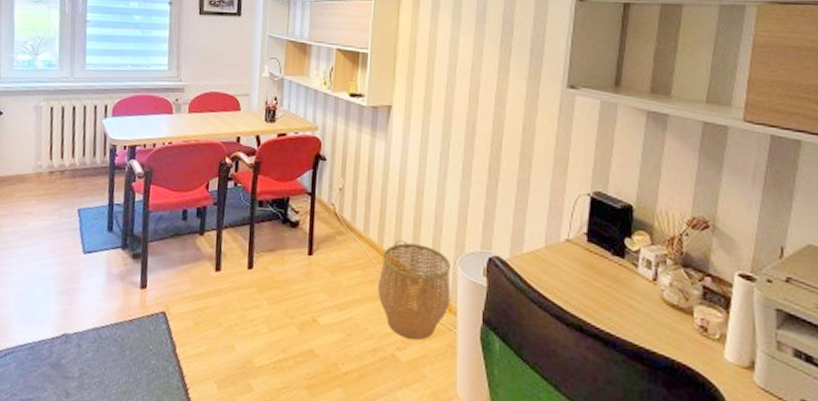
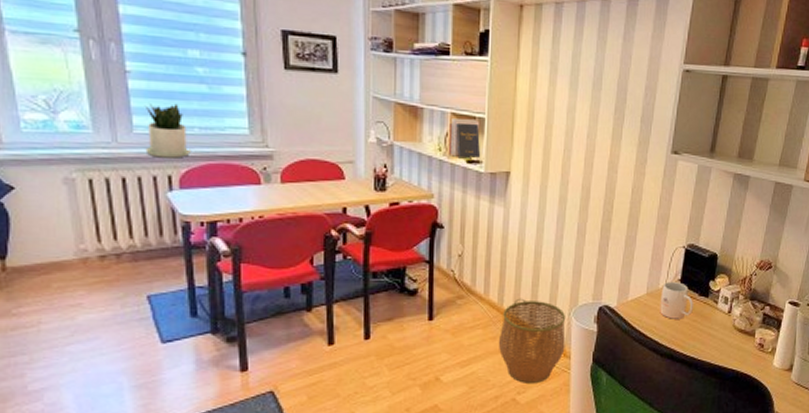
planter: none [91,45,124,91] -> present [144,103,191,159]
books: none [333,53,364,93] -> present [449,117,481,159]
mug: none [562,234,605,282] -> present [660,281,693,319]

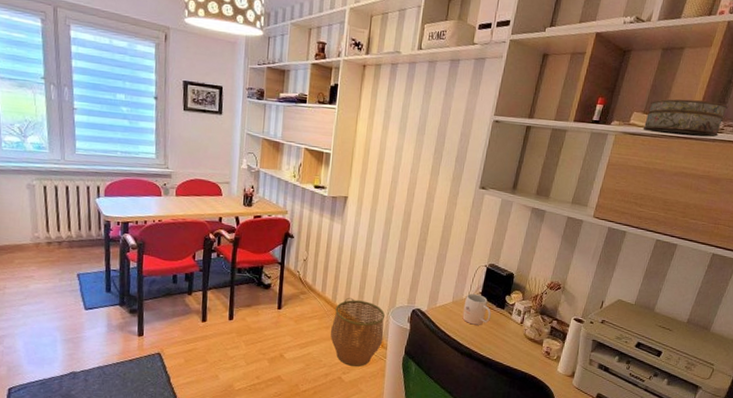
planter: present [144,103,191,159] -> none [83,133,114,174]
books: present [449,117,481,159] -> none [301,152,326,185]

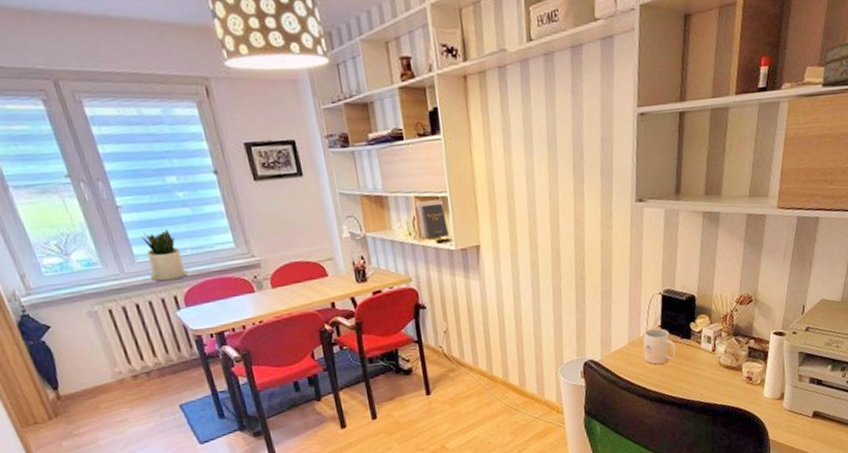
planter: none [83,133,114,174] -> present [140,229,189,282]
books: none [301,152,326,185] -> present [415,199,450,240]
basket: present [330,297,386,367] -> none [493,363,557,442]

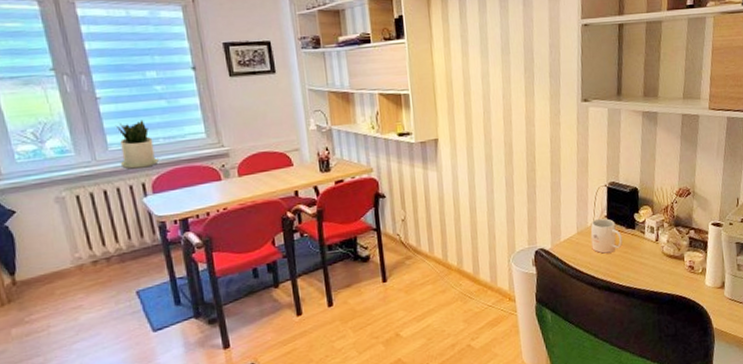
books: present [415,199,450,240] -> none [379,96,410,133]

